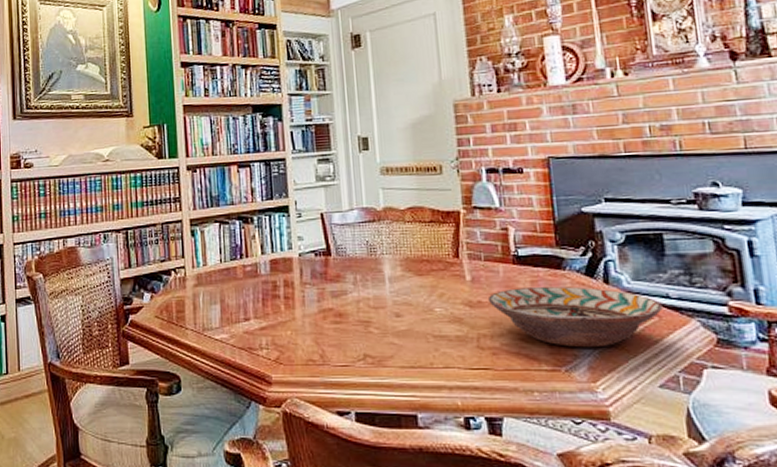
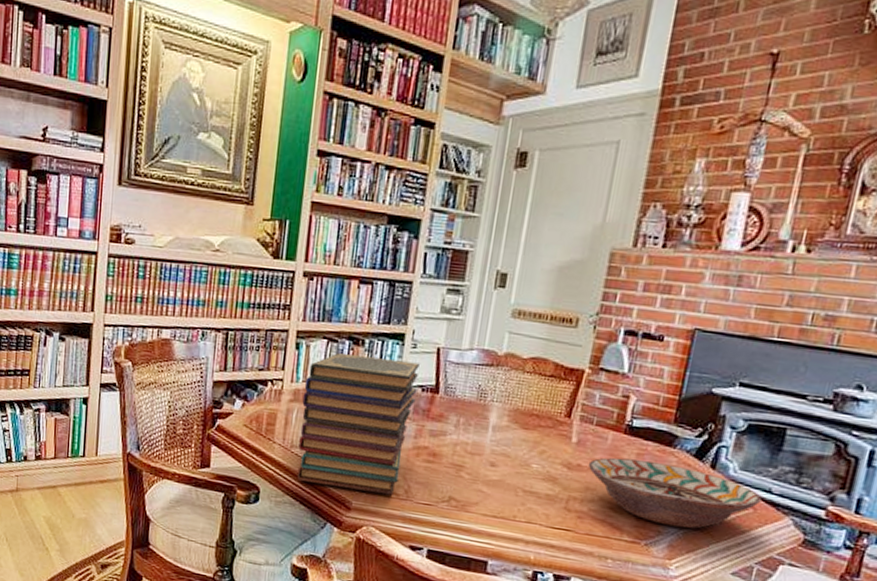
book stack: none [205,230,312,364] -> present [297,353,420,496]

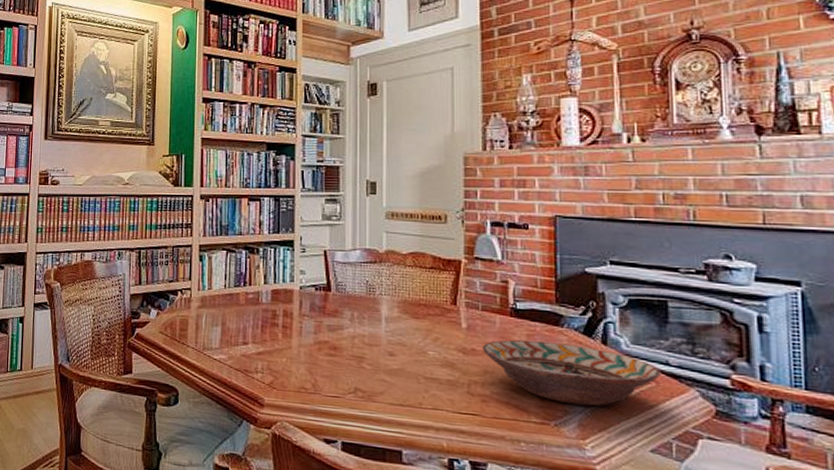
book stack: present [297,353,420,496] -> none [210,262,311,390]

